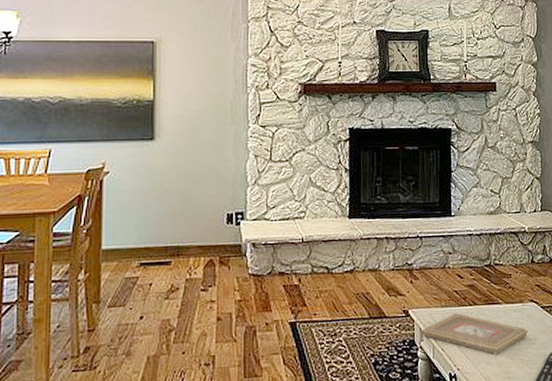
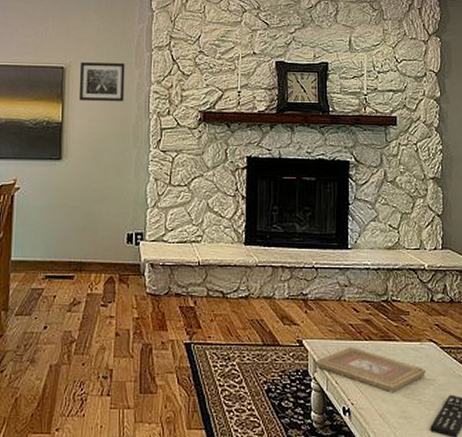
wall art: none [171,35,220,77] -> present [78,61,125,102]

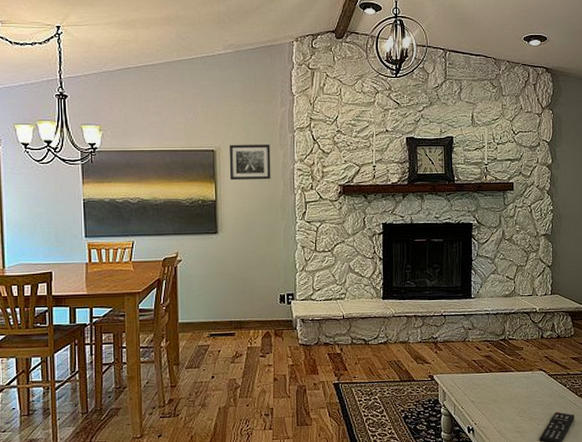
picture frame: present [315,347,426,393] -> none [444,378,536,413]

